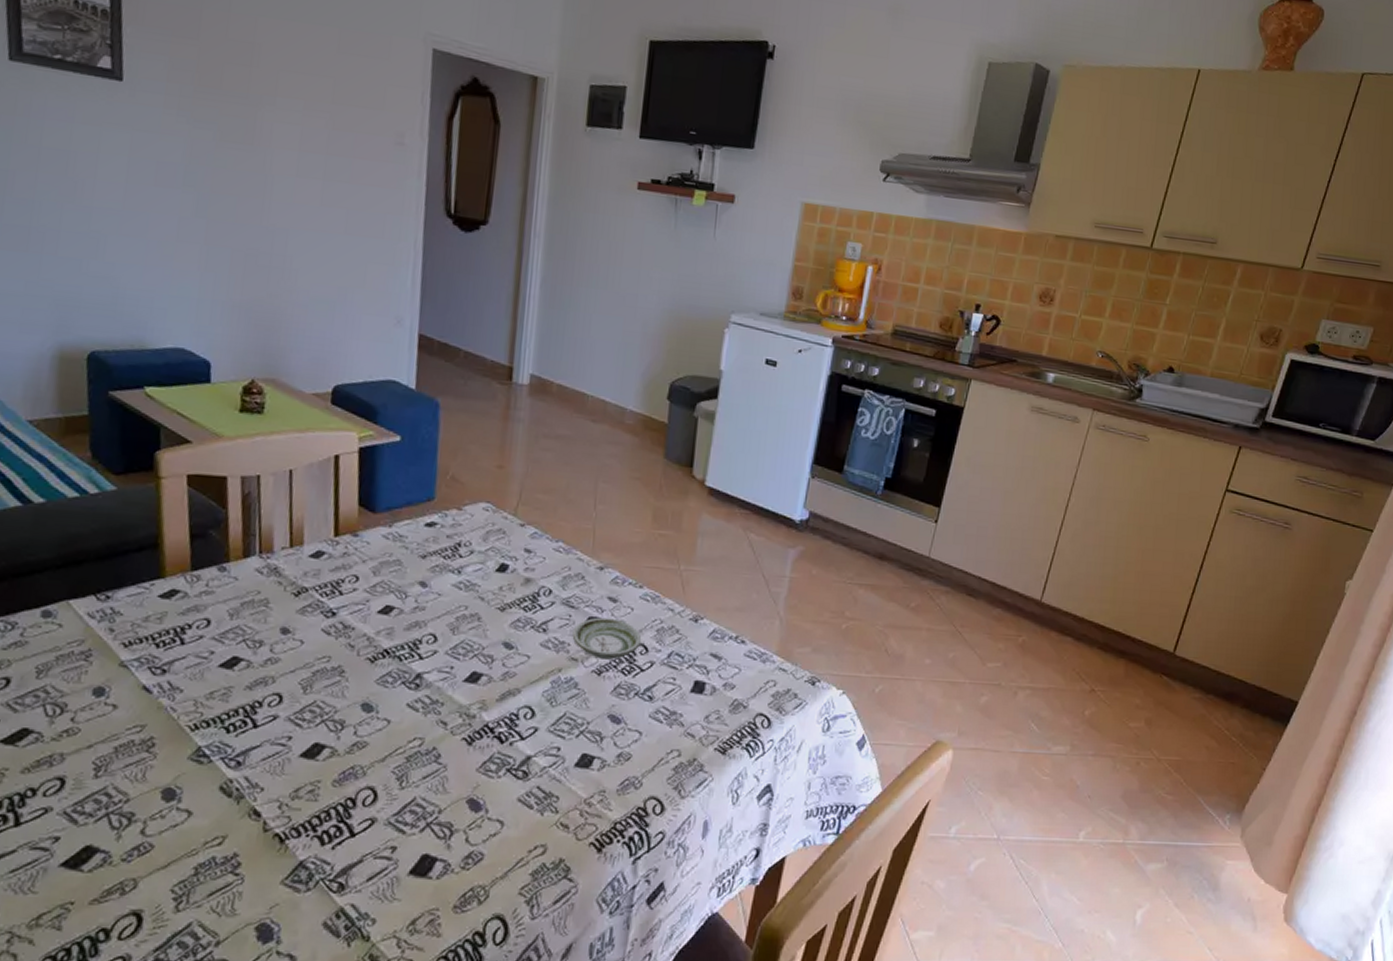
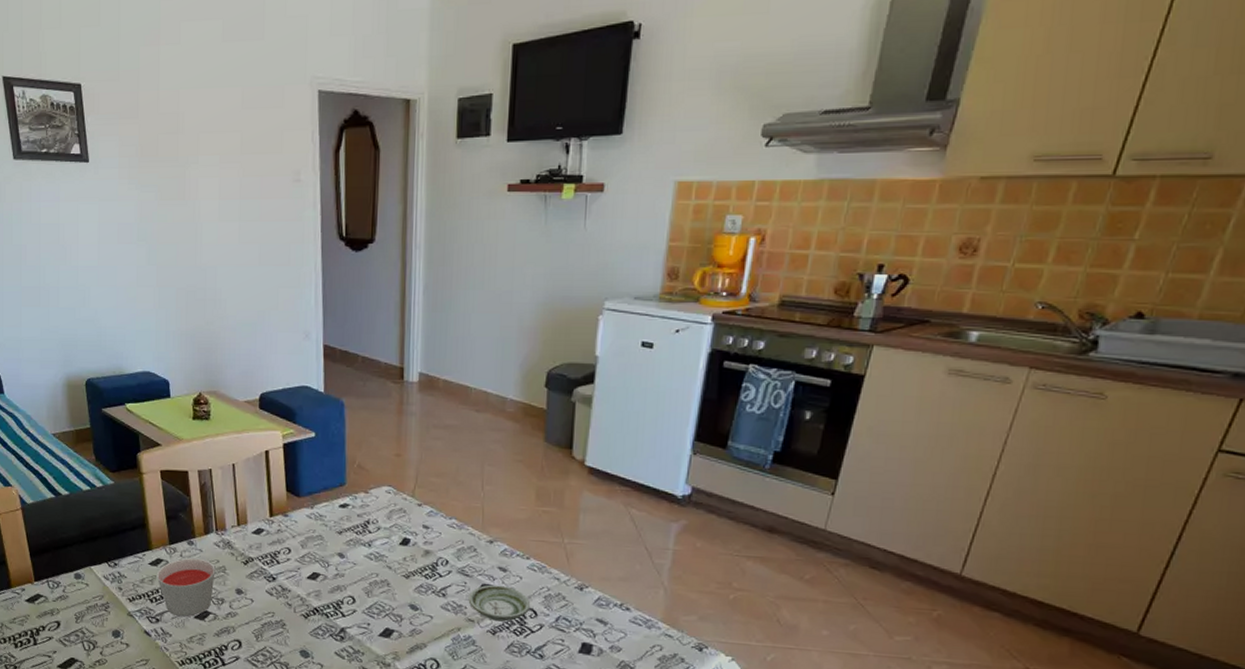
candle: none [168,588,255,667] -> present [156,557,216,618]

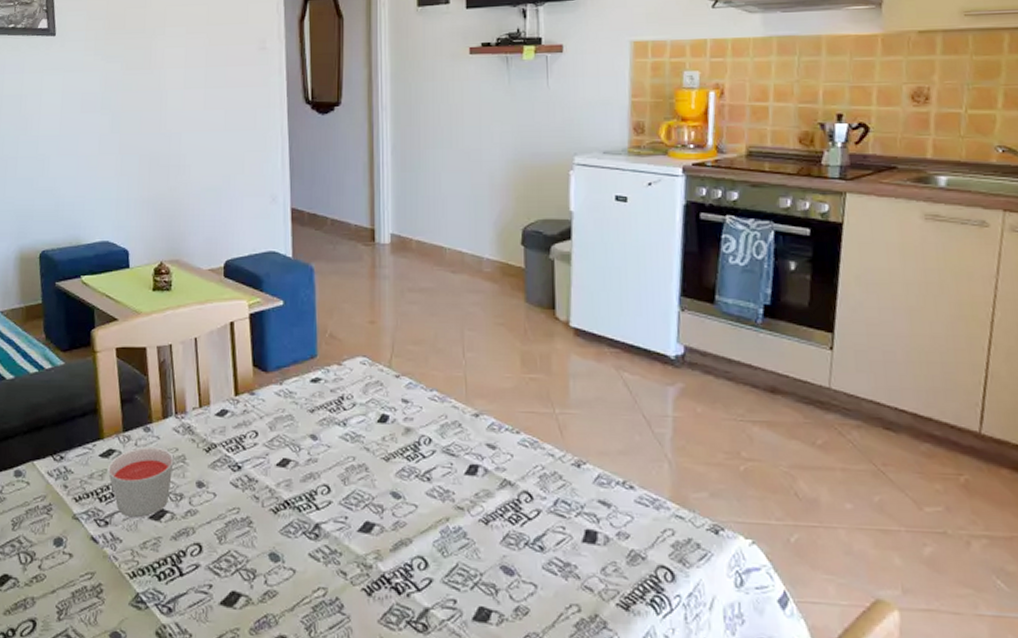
saucer: present [468,584,531,622] -> none [456,465,525,508]

